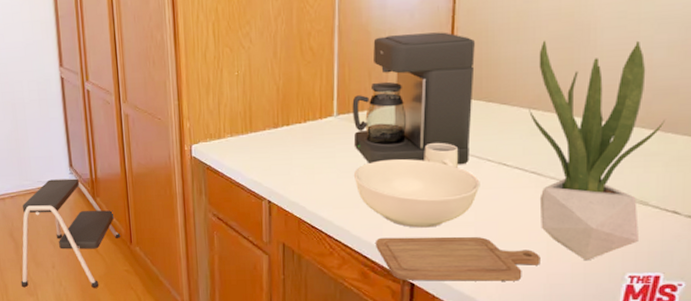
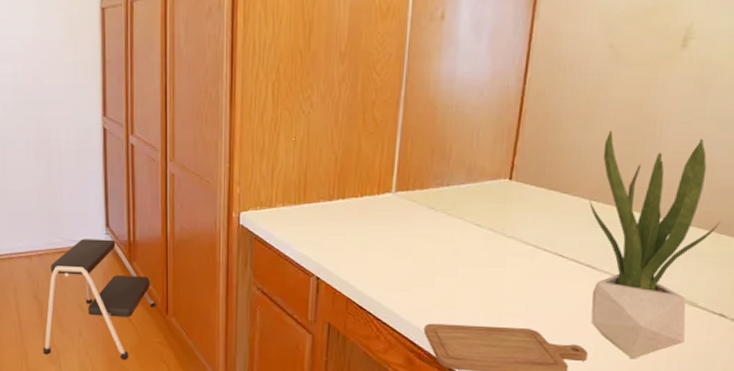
coffee maker: present [352,32,475,165] -> none [410,112,542,253]
bowl: present [353,159,480,228] -> none [407,242,535,316]
mug: present [424,142,459,168] -> none [480,227,517,256]

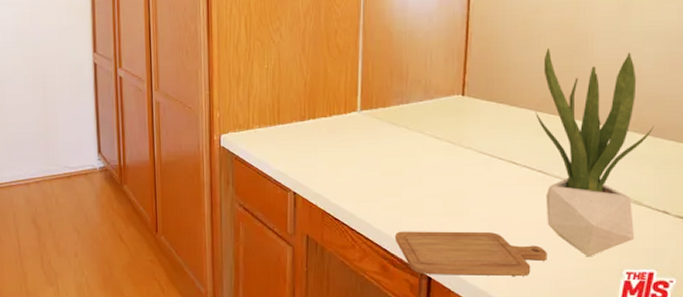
step stool: present [43,239,156,359] -> none [41,165,147,278]

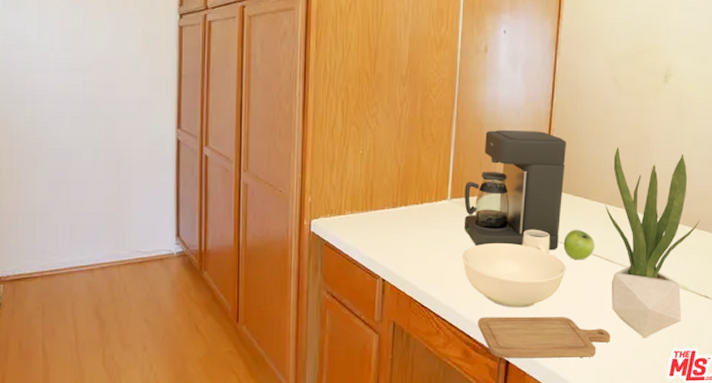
coffee maker: none [375,36,487,162] -> present [463,130,566,251]
bowl: none [375,155,492,222] -> present [462,243,566,308]
mug: none [440,139,473,165] -> present [522,229,551,253]
fruit: none [488,139,525,172] -> present [563,229,595,260]

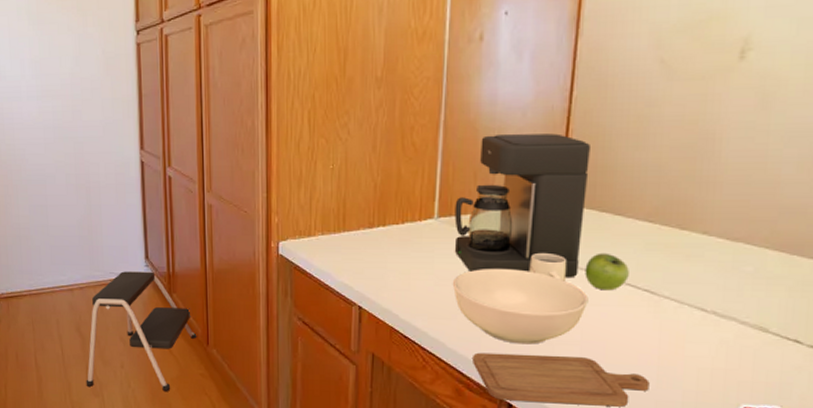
step stool: none [102,250,227,373] -> present [86,271,197,391]
potted plant: present [605,146,700,338] -> none [645,148,791,389]

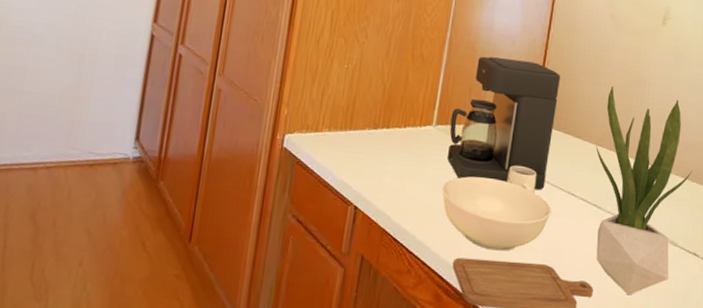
step stool: present [86,271,197,391] -> none [27,152,180,295]
fruit: present [585,253,629,291] -> none [550,169,583,204]
potted plant: none [645,148,791,389] -> present [596,85,692,296]

